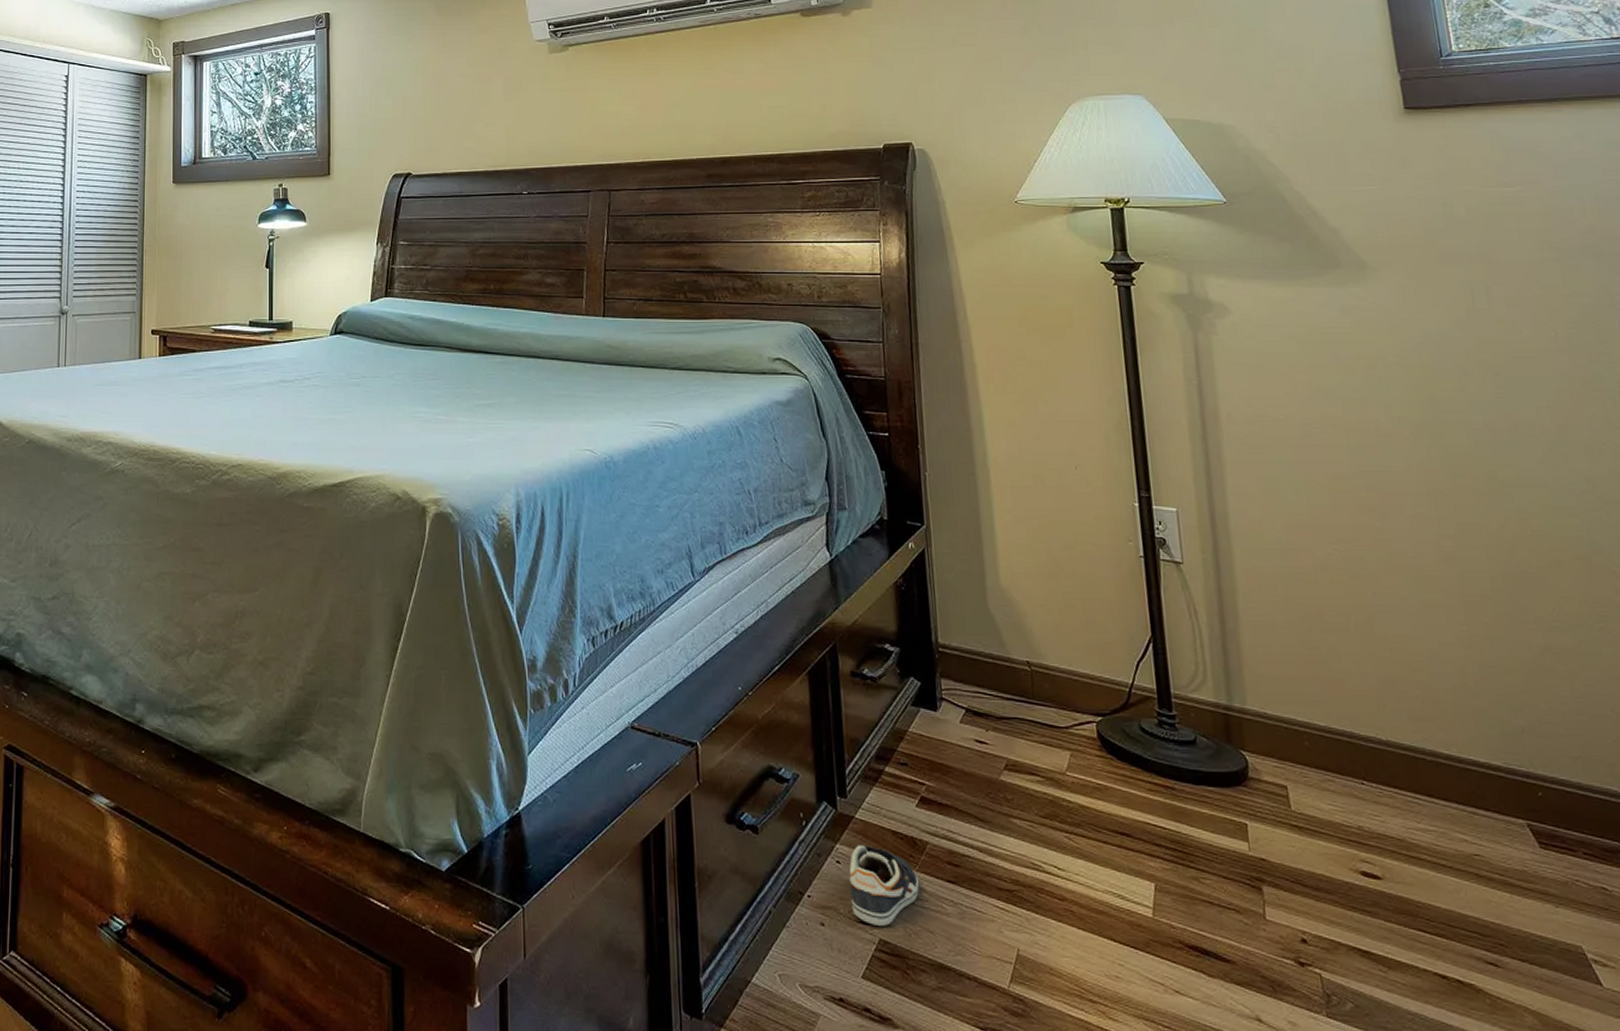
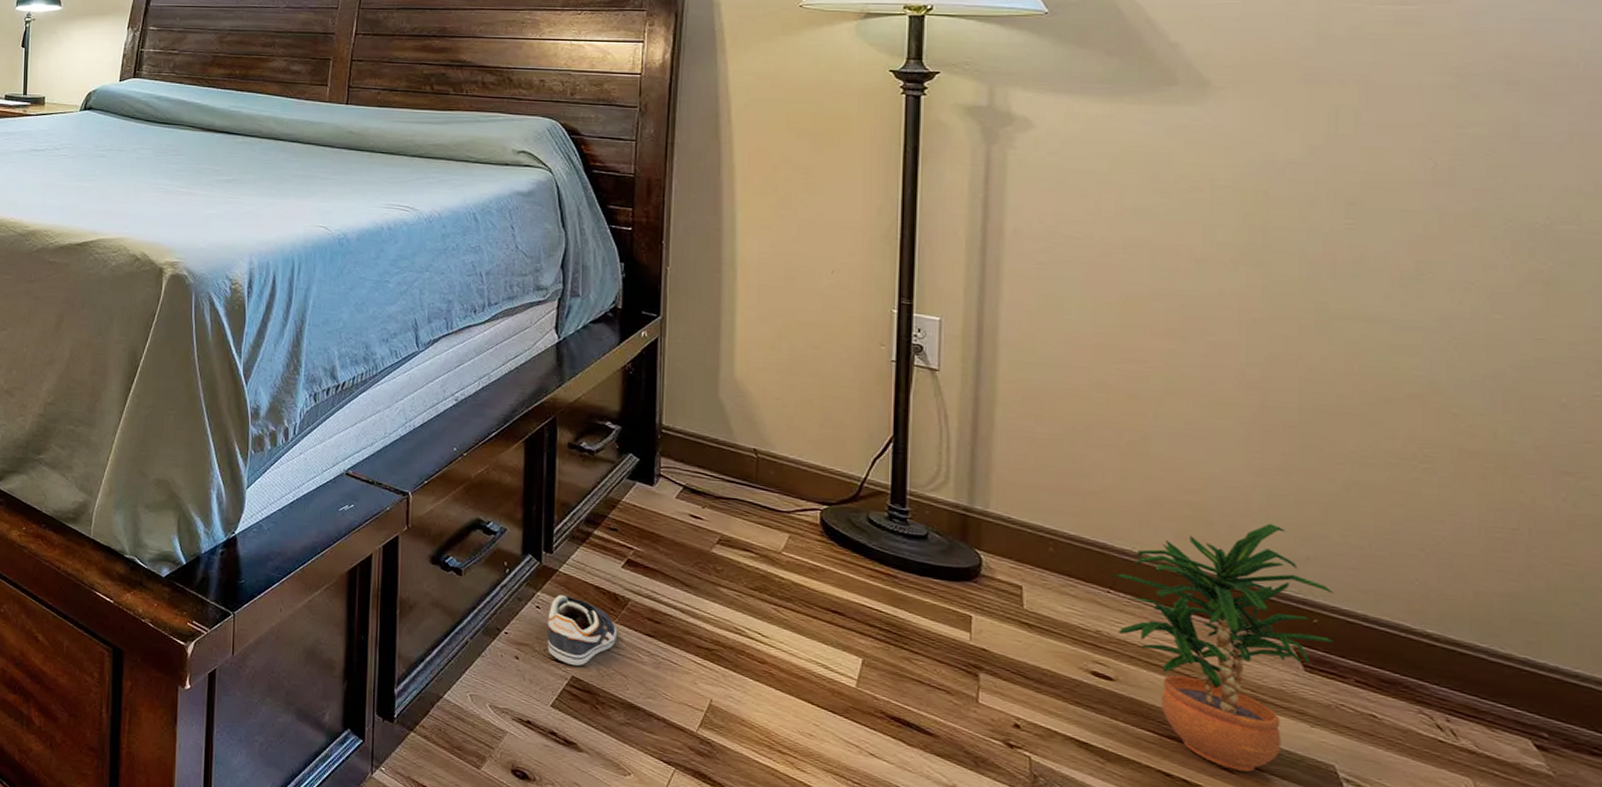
potted plant: none [1359,696,1559,964] -> present [1108,523,1335,772]

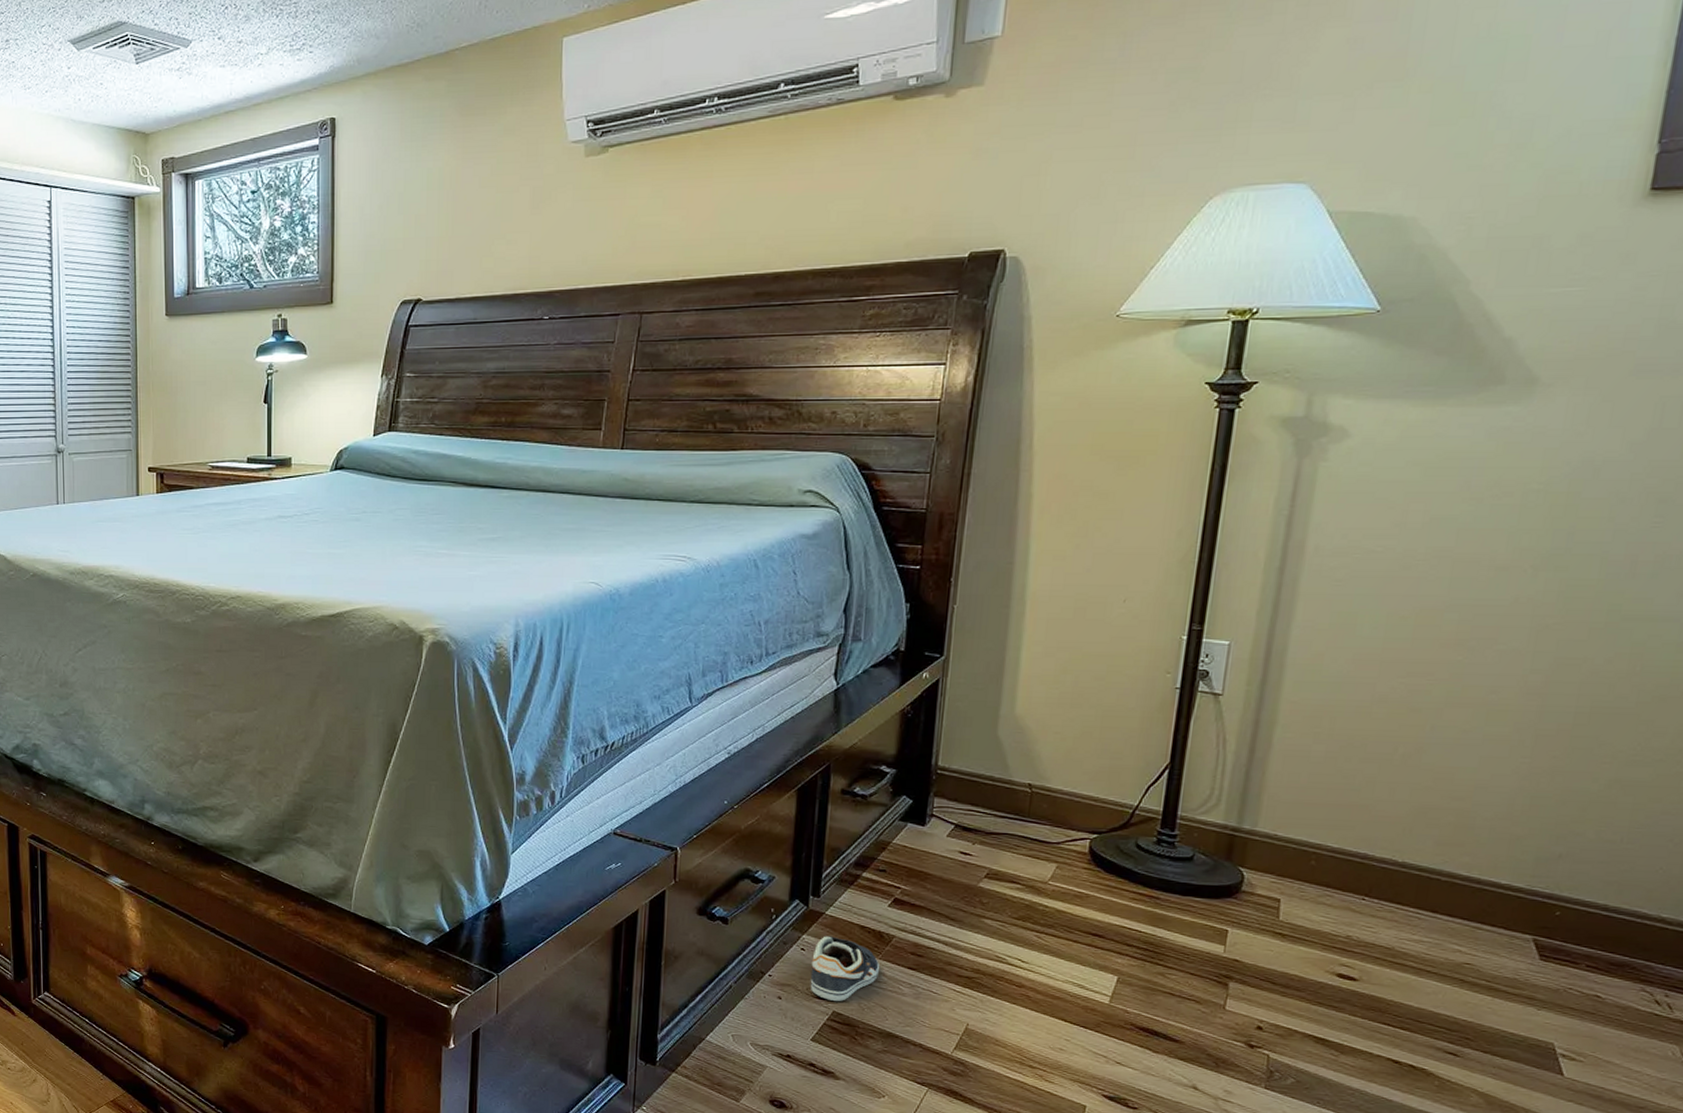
potted plant: present [1108,523,1335,772] -> none [1365,824,1581,1054]

